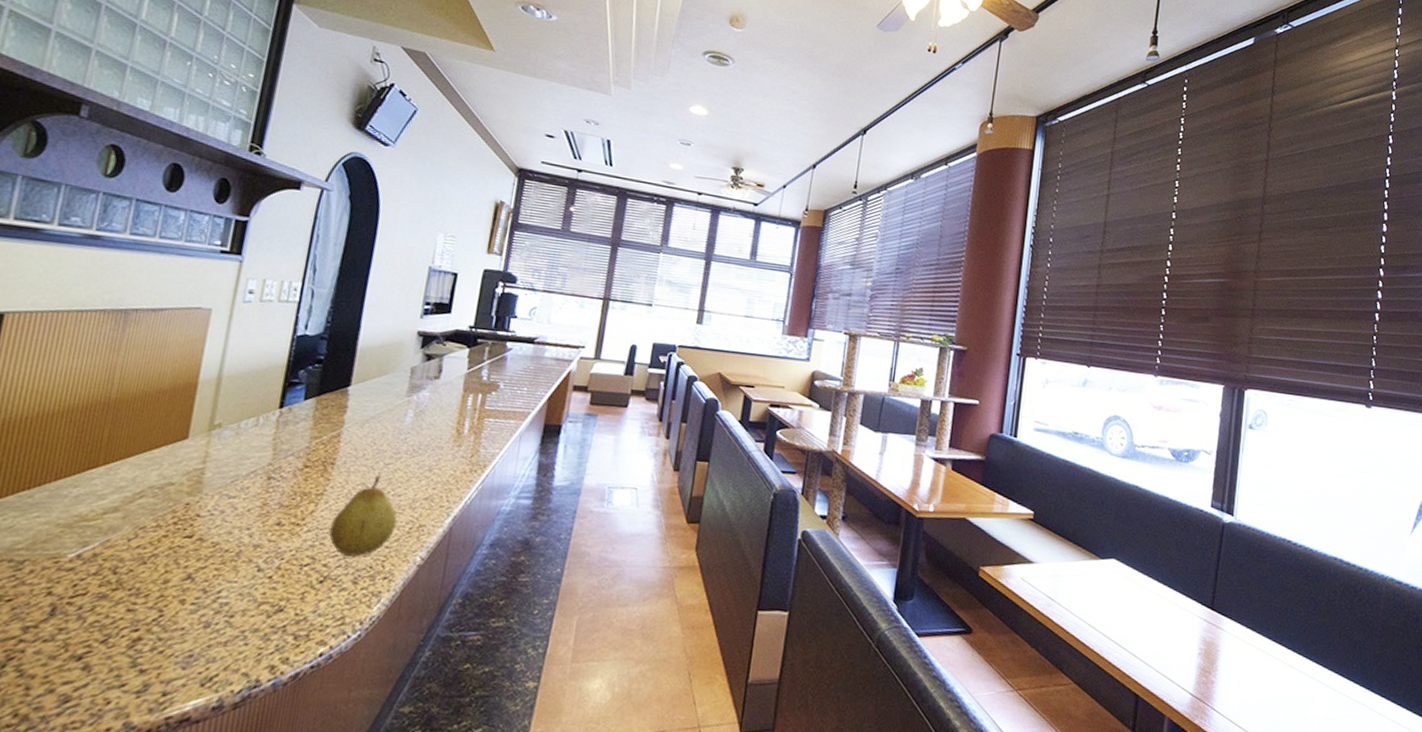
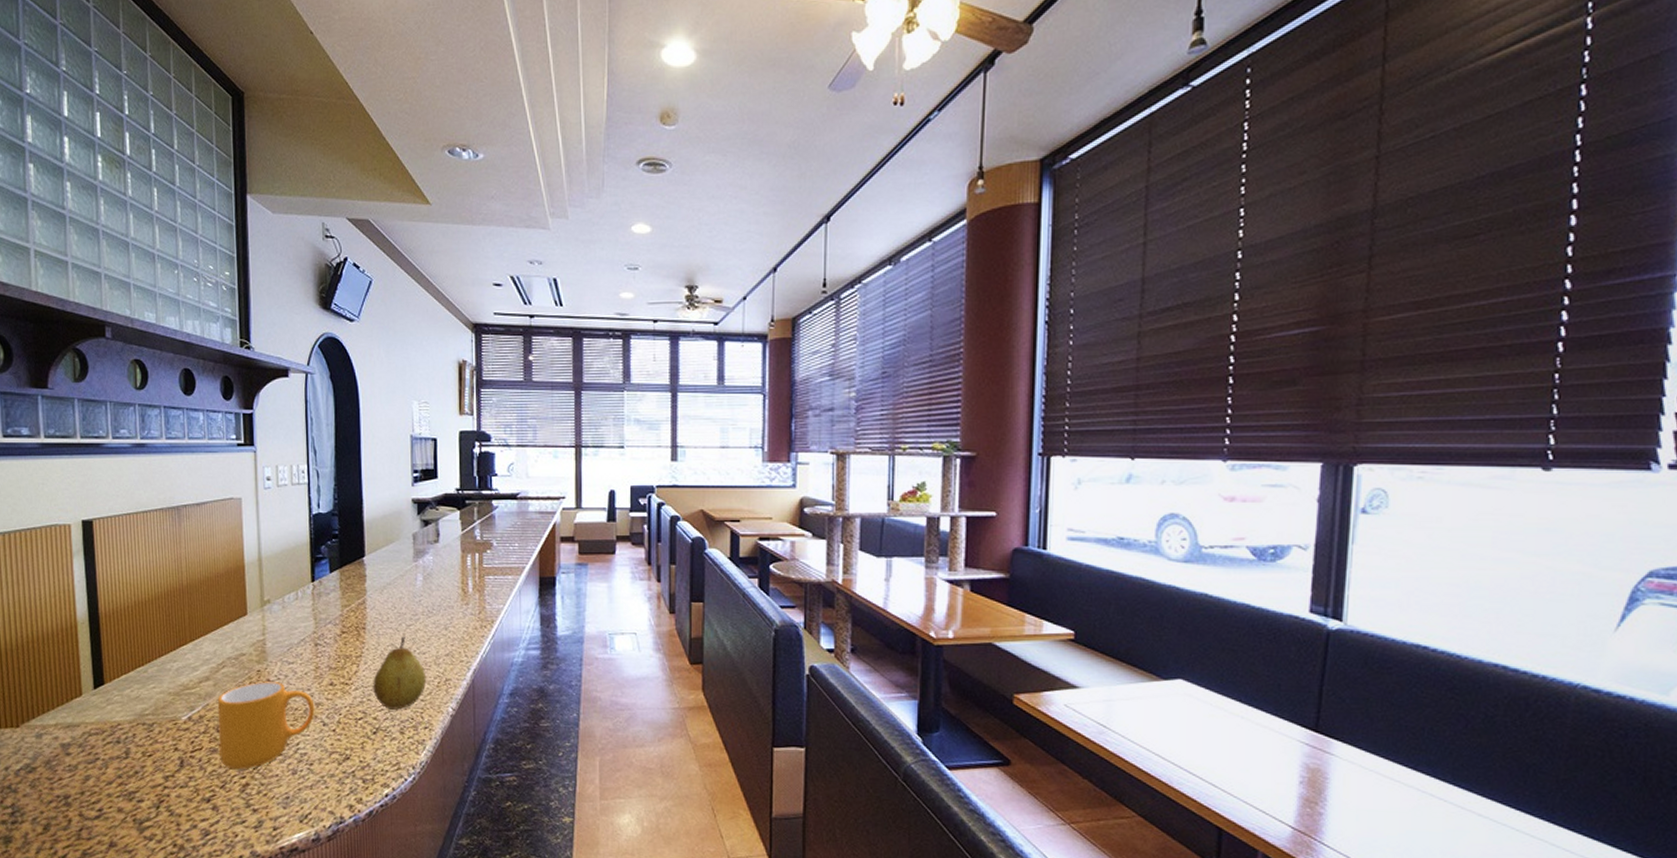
mug: none [109,516,252,621] -> present [217,681,315,770]

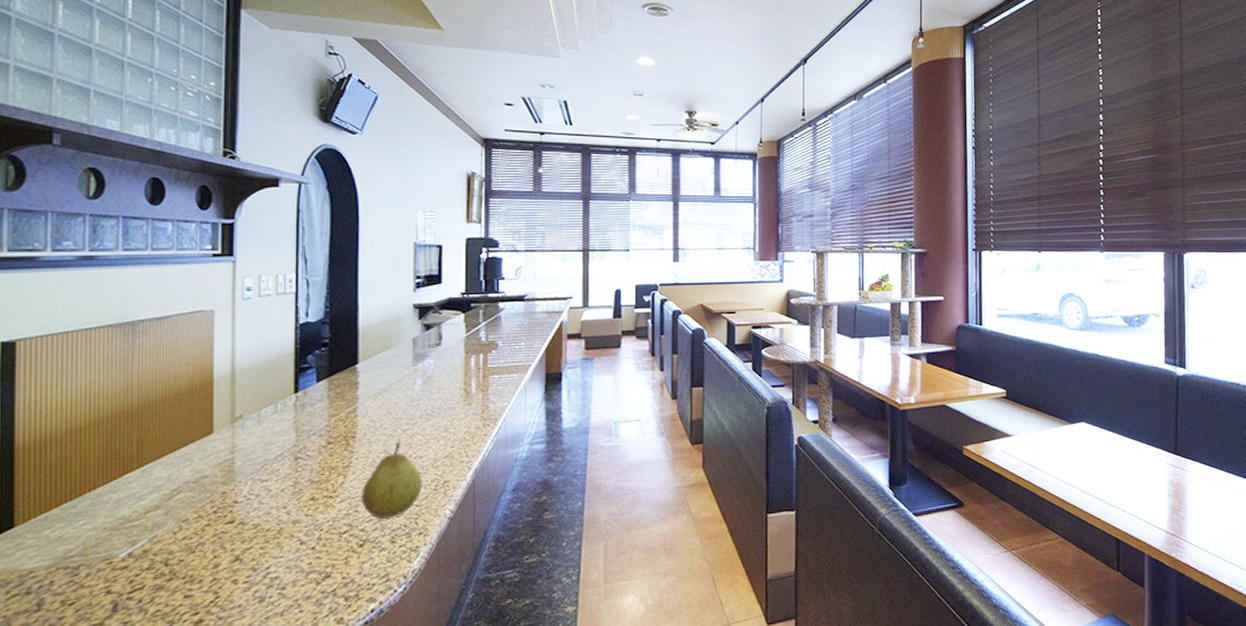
mug: present [217,681,315,770] -> none [167,503,291,607]

